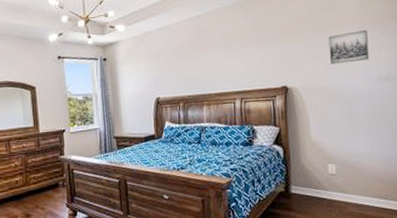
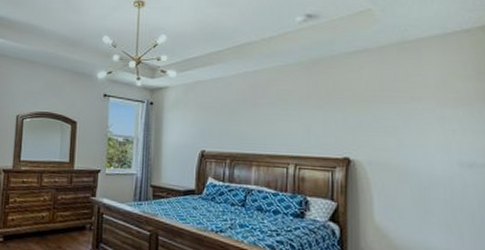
wall art: present [328,30,369,65] -> none [402,108,449,142]

